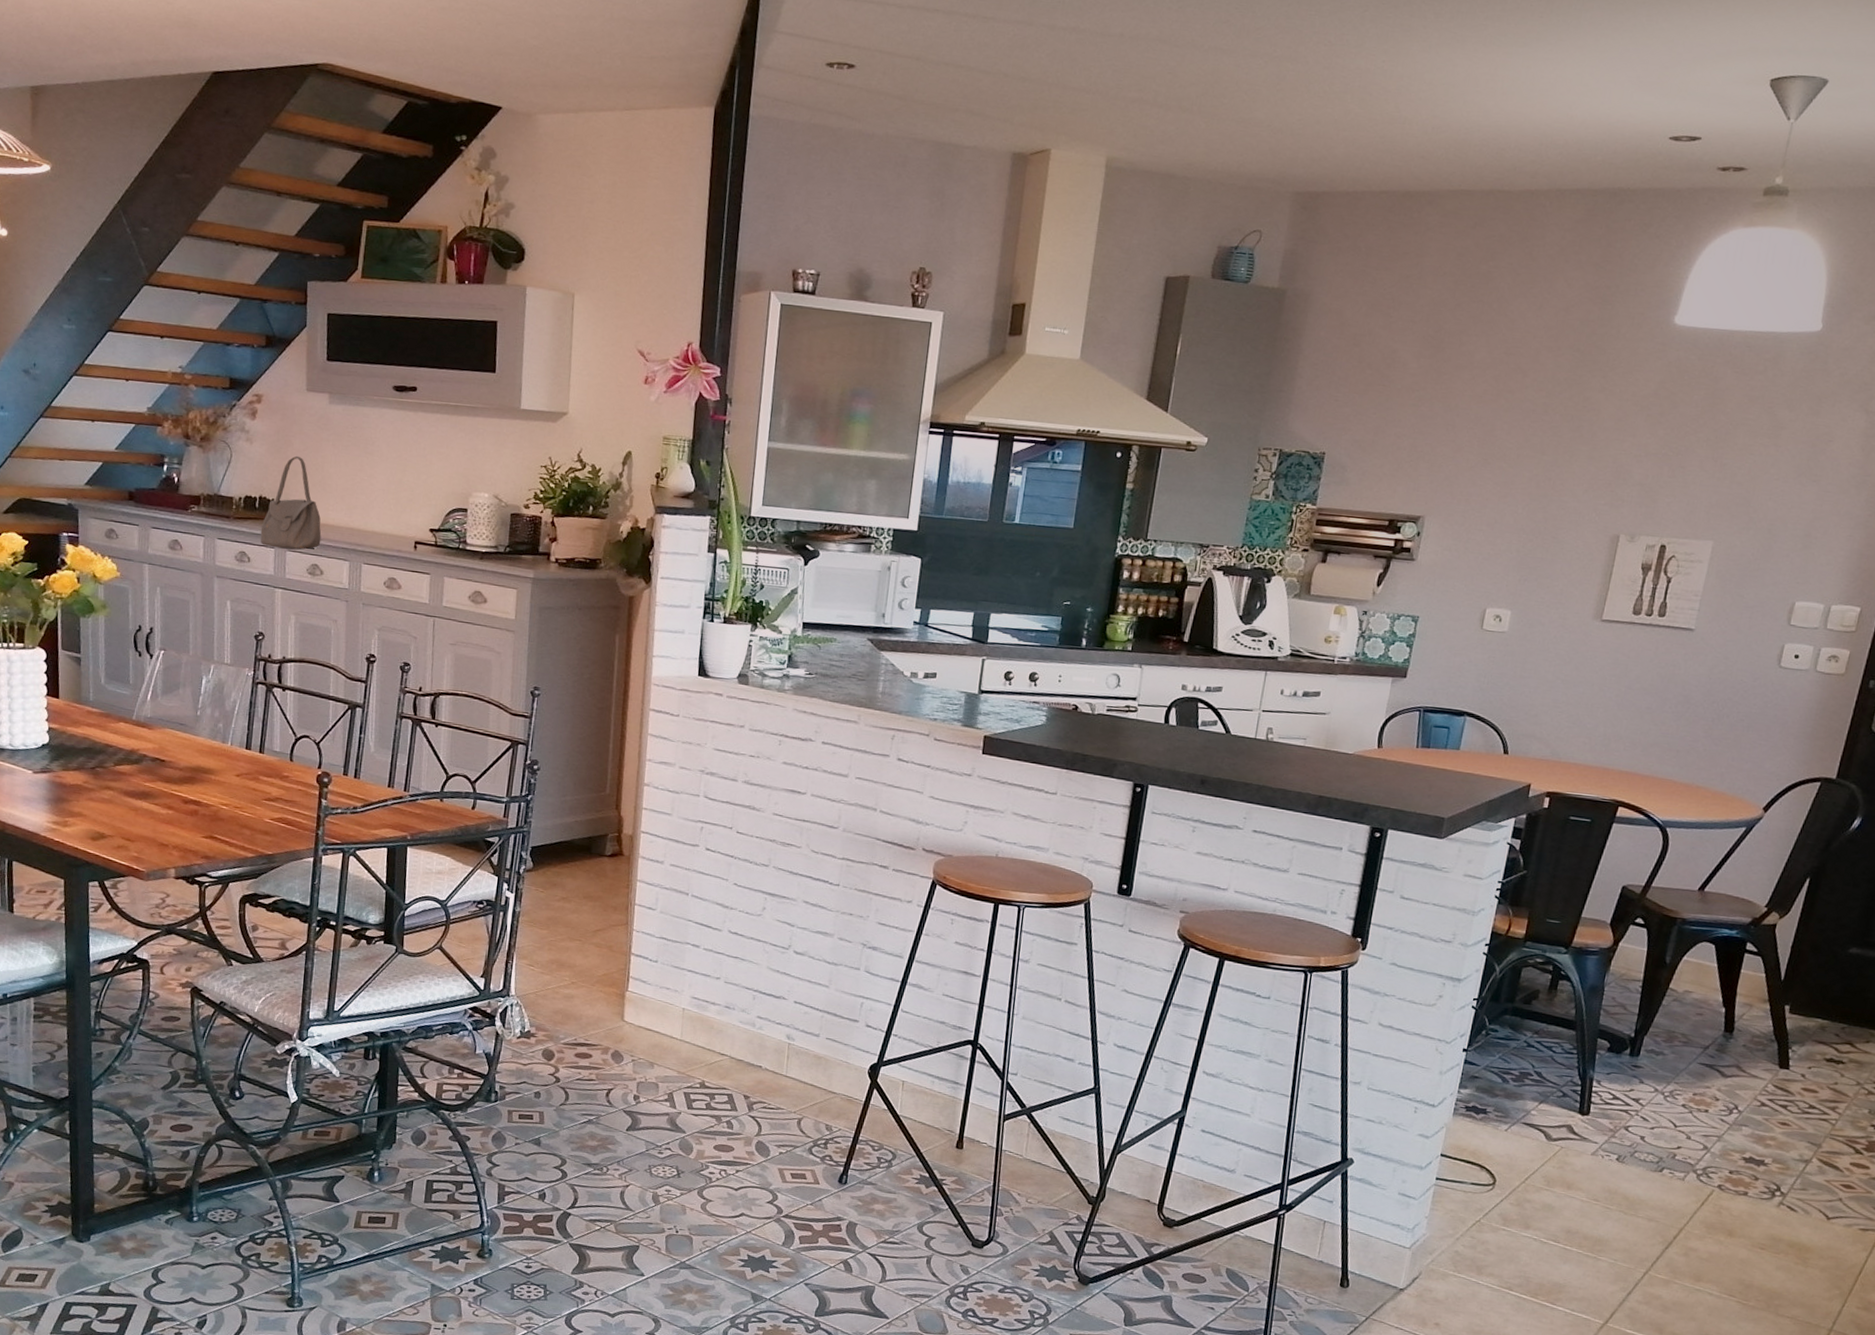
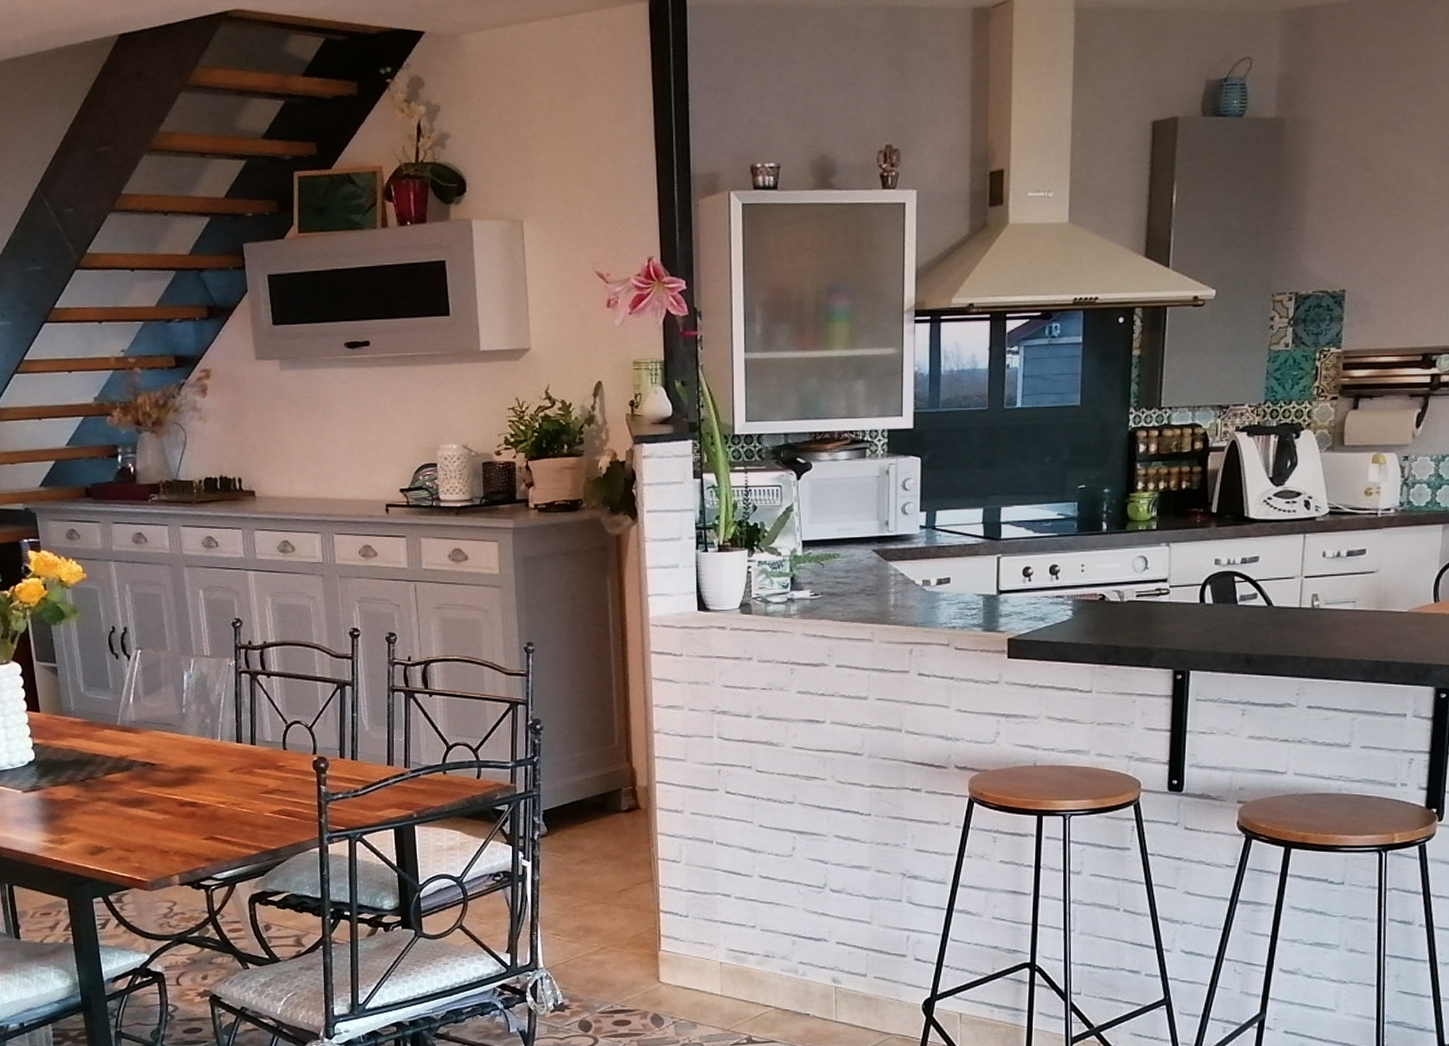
handbag: present [260,455,322,550] -> none [225,429,289,529]

